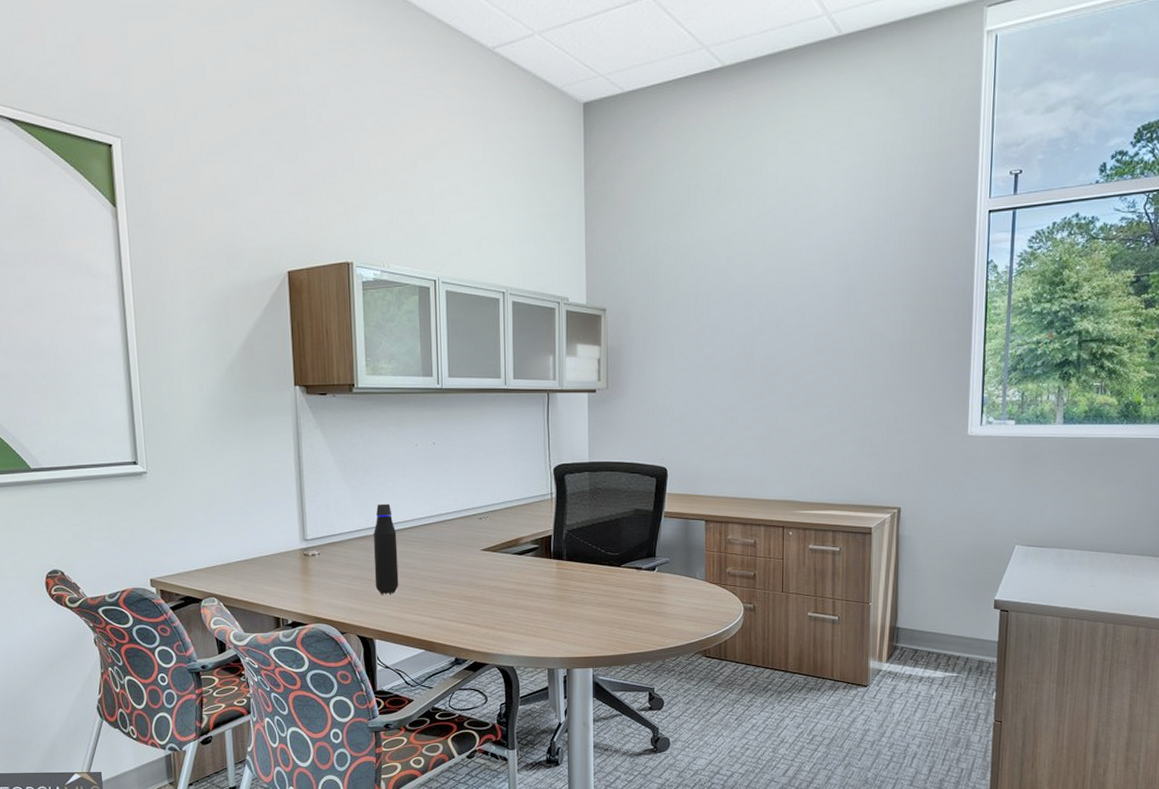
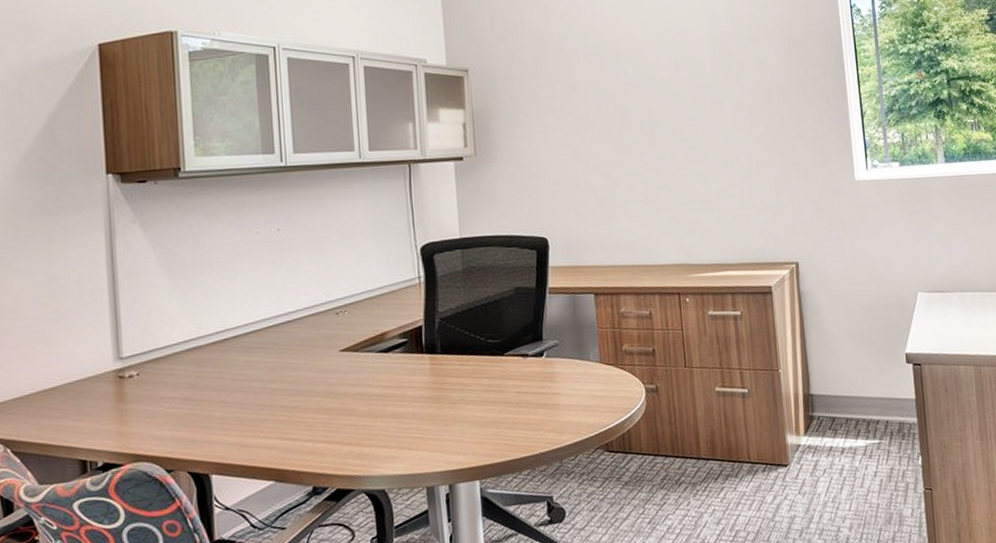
water bottle: present [373,503,399,594] -> none [207,305,240,417]

